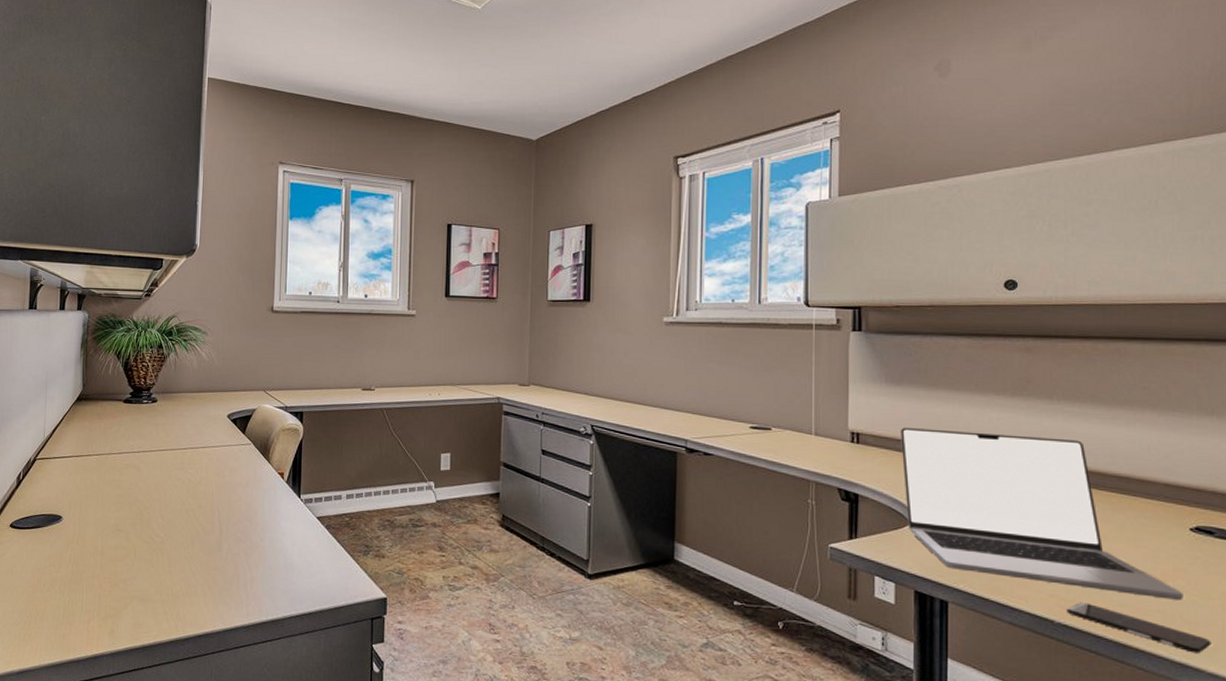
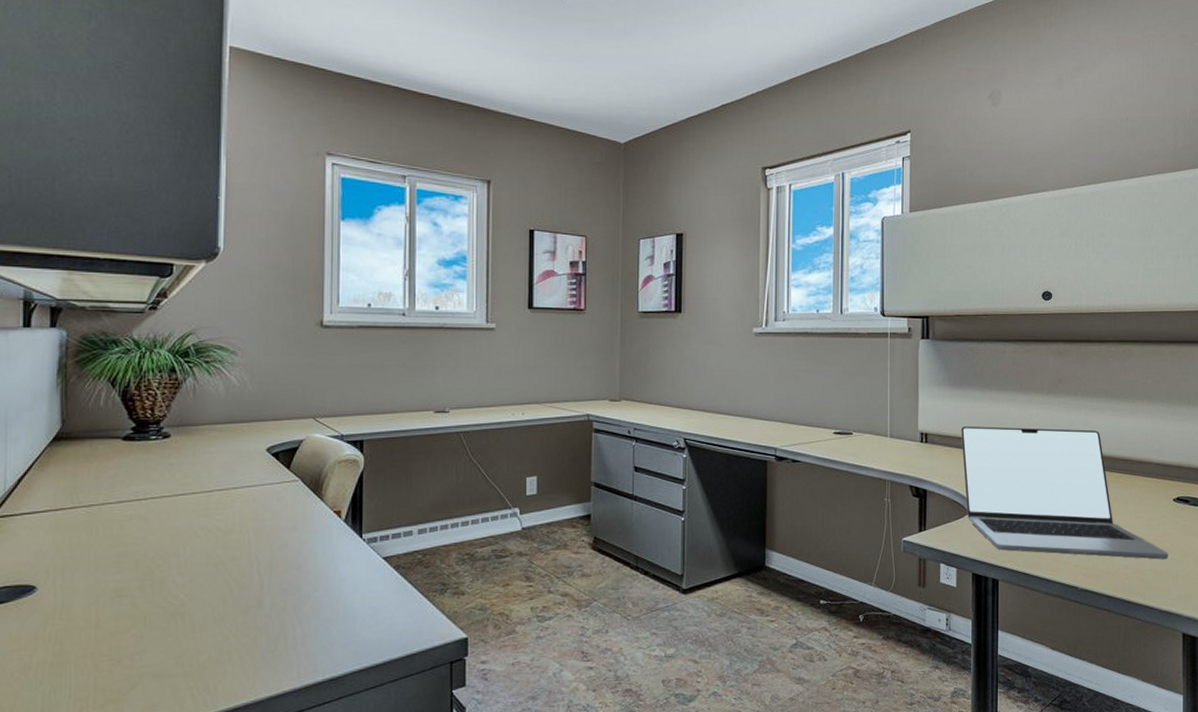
smartphone: present [1067,602,1211,654] -> none [1087,569,1187,602]

